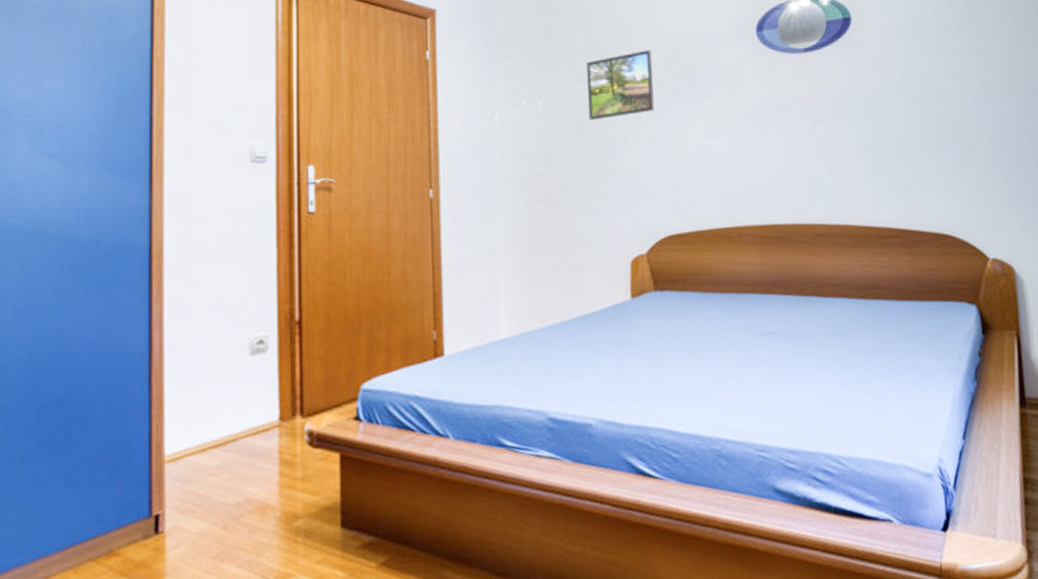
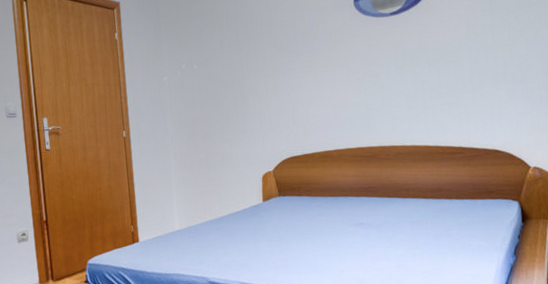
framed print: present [586,50,655,121] -> none [227,22,278,77]

